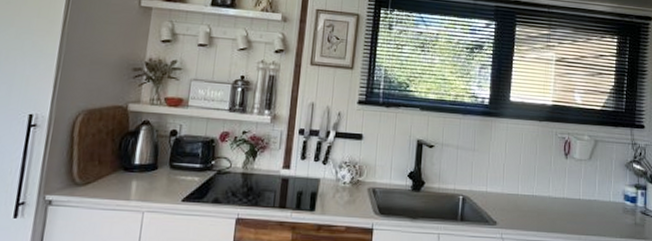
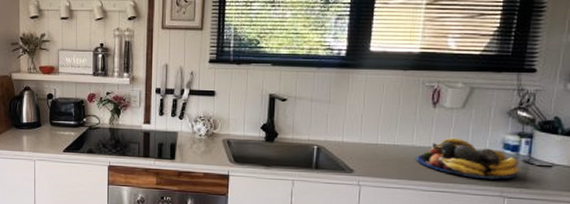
fruit bowl: none [552,188,638,231] -> present [416,137,520,179]

